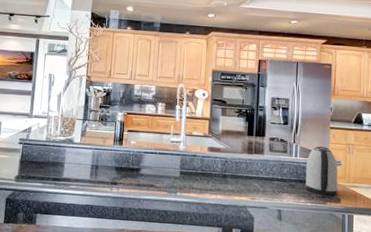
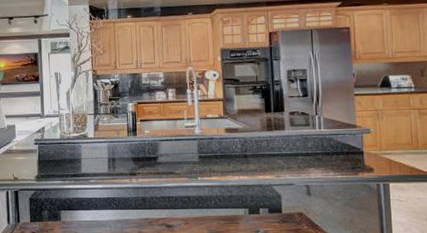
kettle: present [305,146,338,196] -> none [332,115,369,166]

